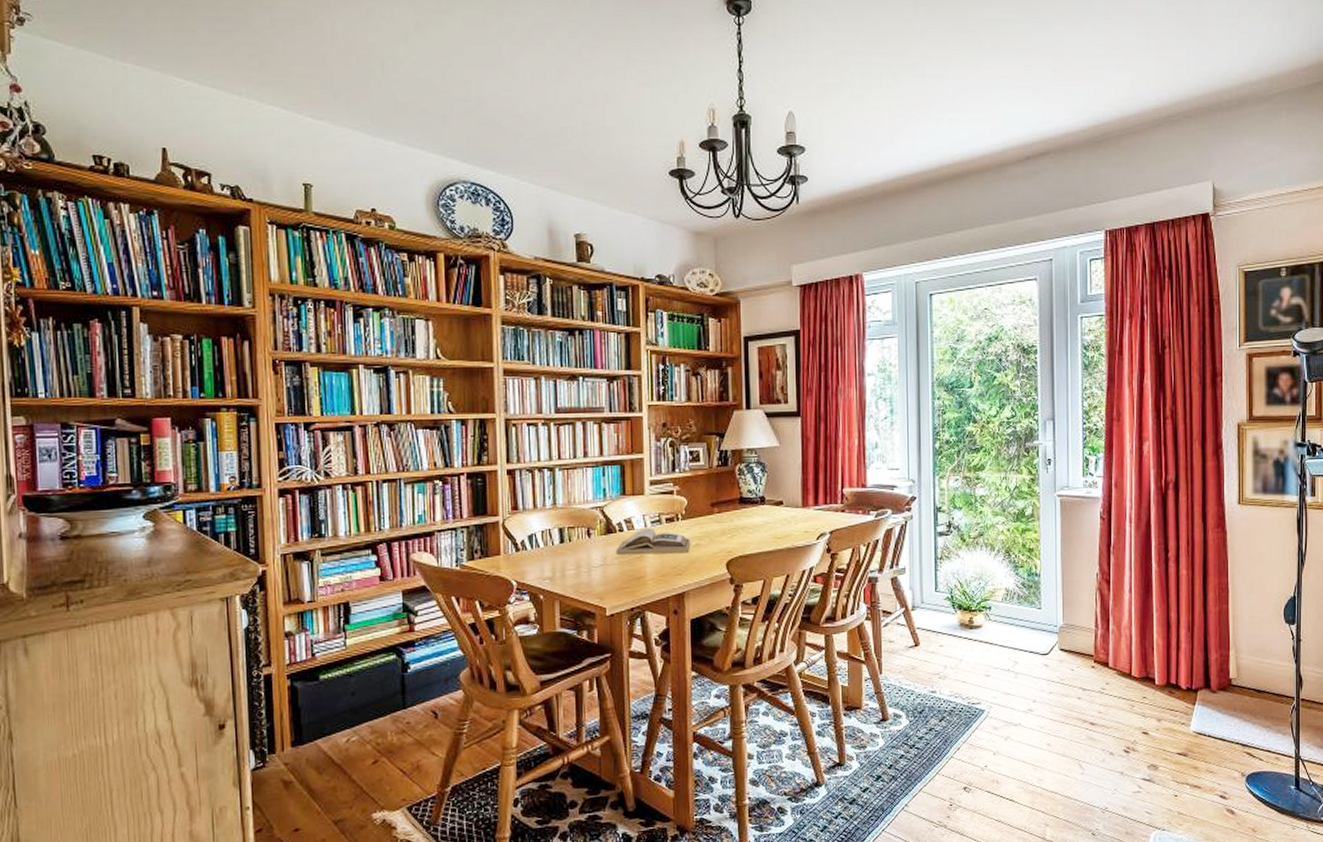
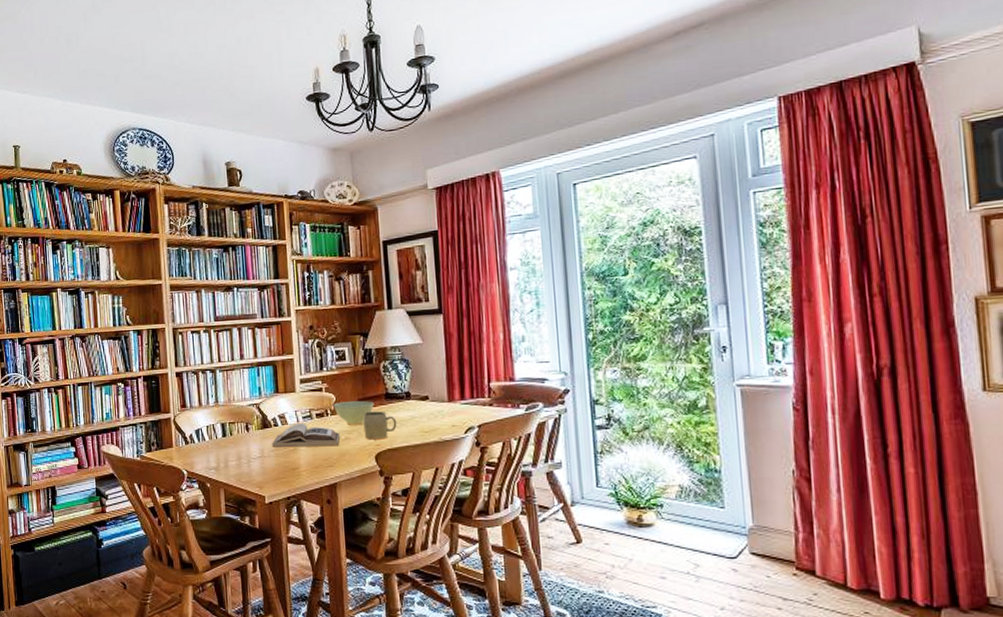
bowl: none [685,505,728,532] -> present [333,401,374,426]
mug: none [715,516,750,546] -> present [363,411,397,440]

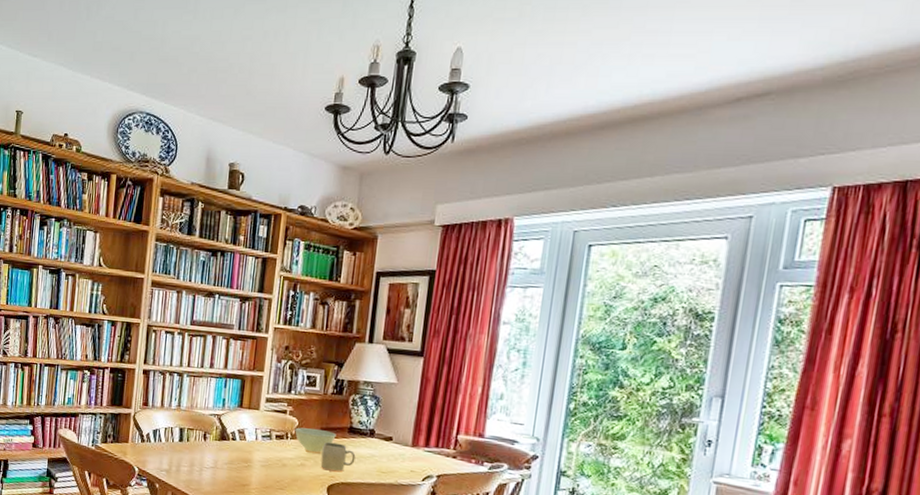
book: present [272,423,341,447] -> none [226,441,297,471]

